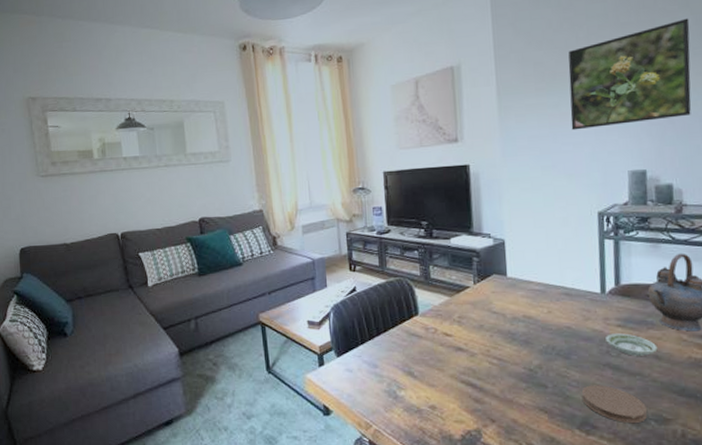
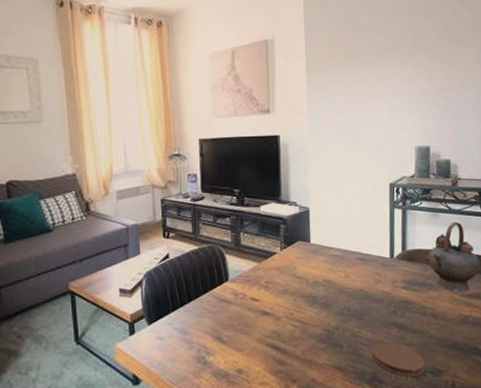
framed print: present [568,18,692,131] -> none [368,13,467,107]
saucer: present [606,333,658,356] -> none [393,294,435,315]

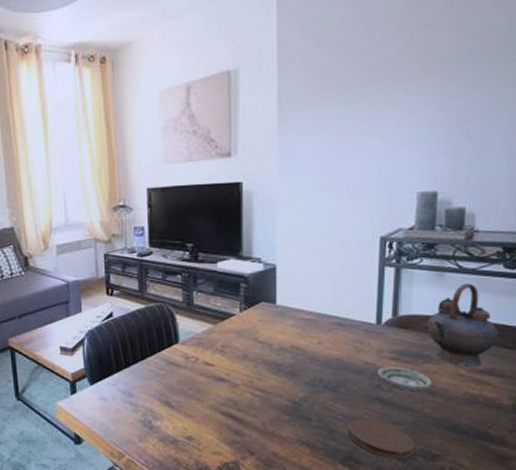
saucer: none [393,294,435,315] -> present [378,367,432,390]

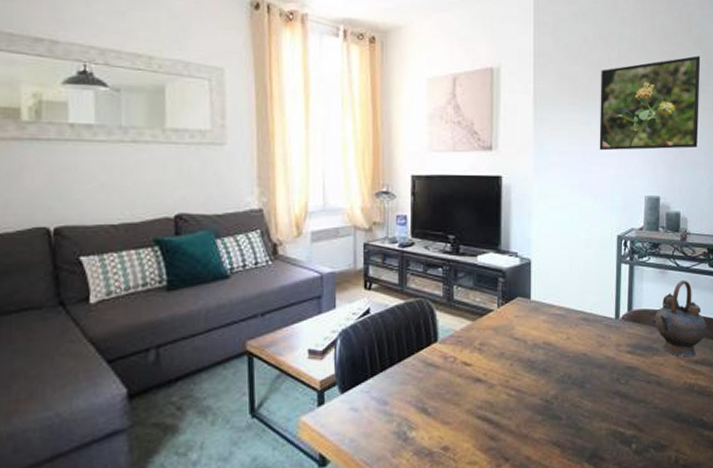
coaster: present [347,419,416,460] -> none [592,414,649,453]
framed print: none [358,19,502,146] -> present [599,56,701,151]
saucer: present [378,367,432,390] -> none [617,360,660,383]

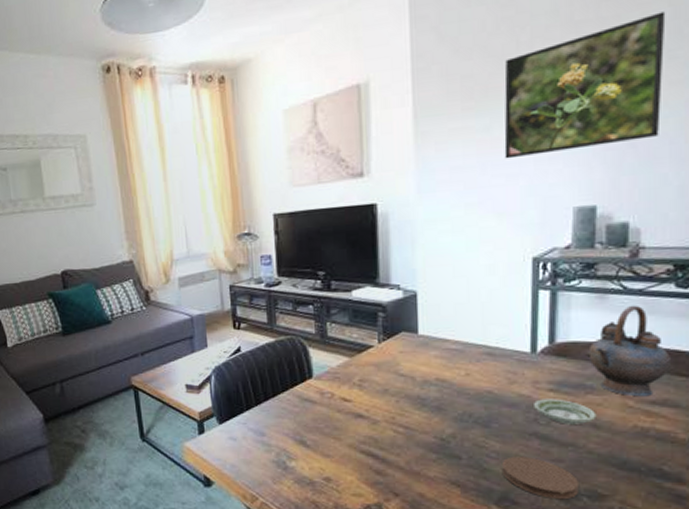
coaster: none [592,414,649,453] -> present [501,456,580,500]
saucer: none [617,360,660,383] -> present [534,398,597,424]

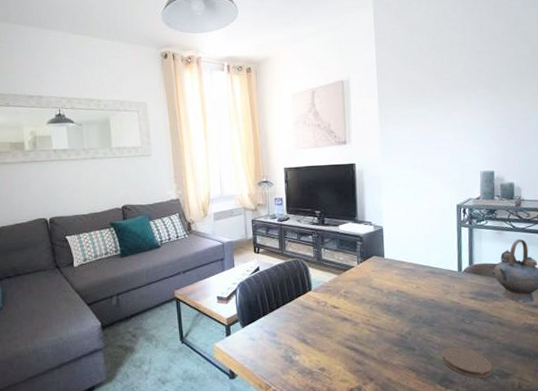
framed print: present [504,11,666,159] -> none [435,50,529,137]
saucer: present [534,398,597,424] -> none [461,304,501,323]

